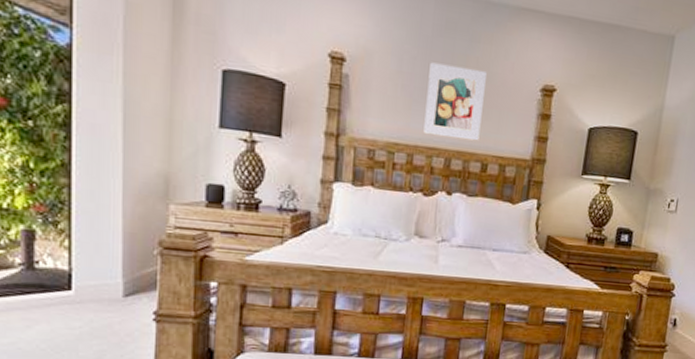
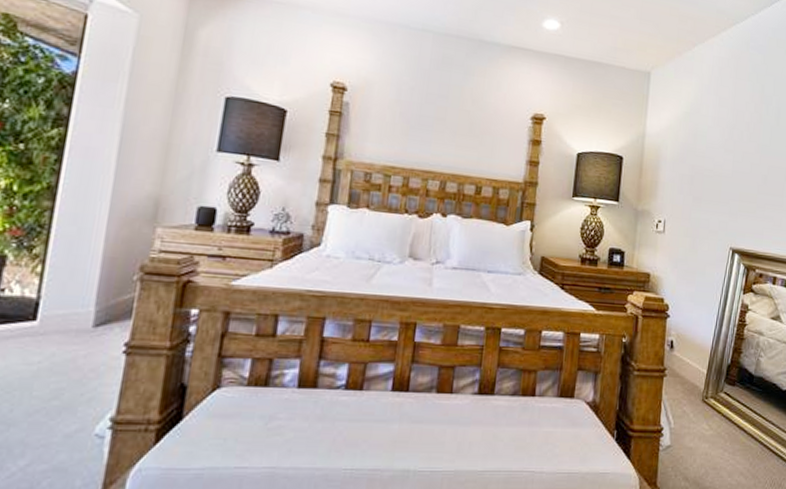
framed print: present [423,62,487,141] -> none [419,92,480,165]

